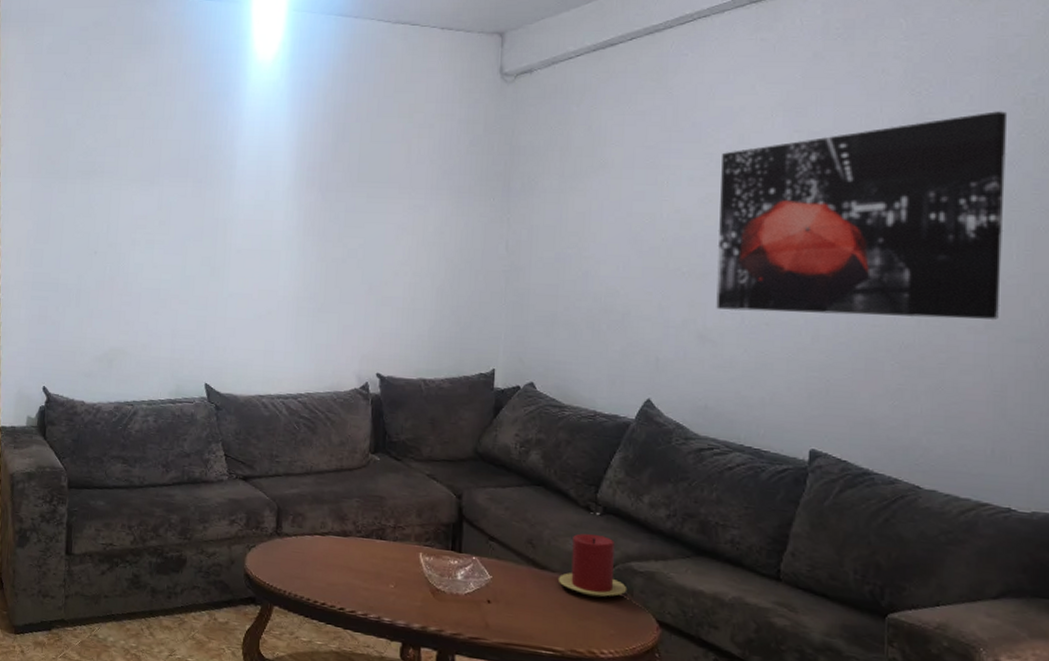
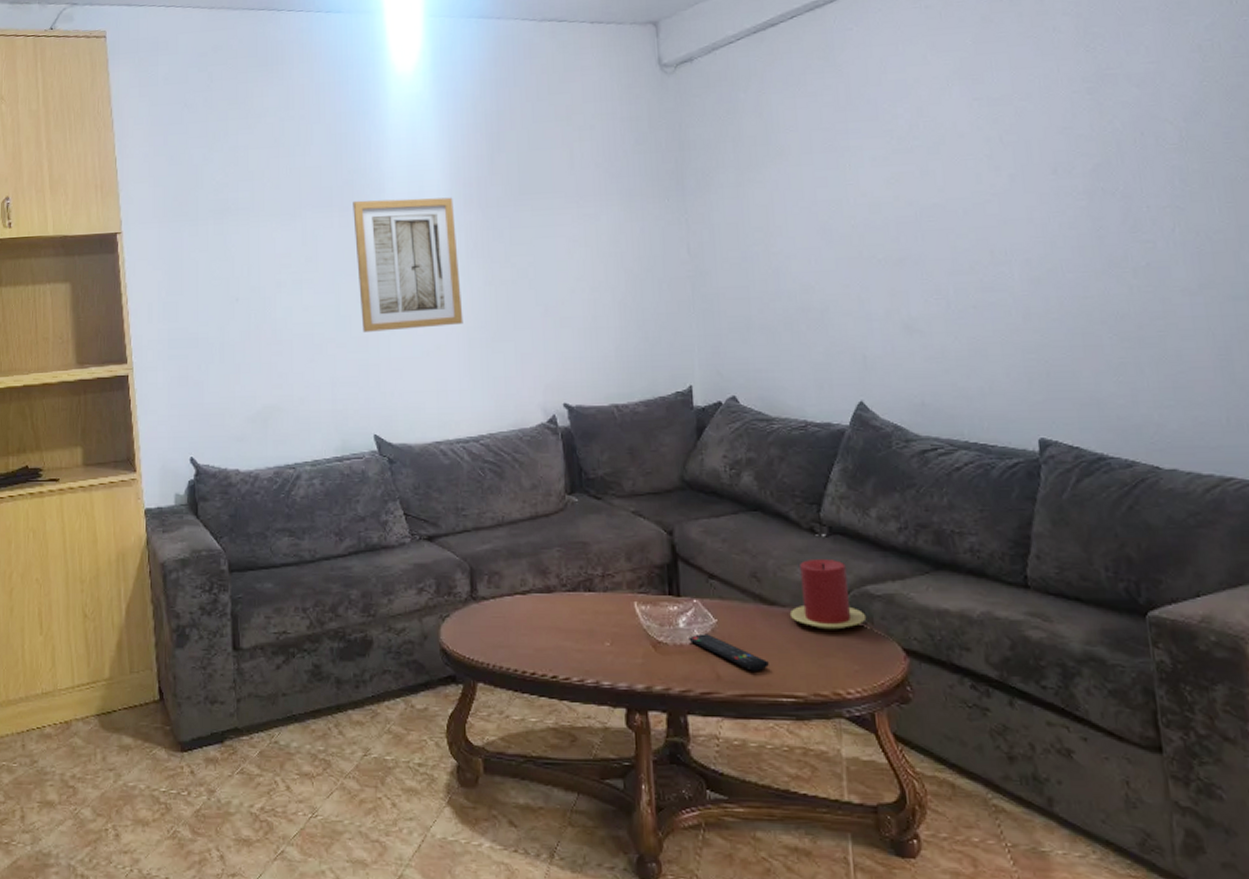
wall art: none [204,174,297,294] -> present [353,197,464,332]
remote control: none [464,586,534,625] -> present [689,633,769,671]
wall art: present [716,111,1008,321] -> none [902,60,1211,297]

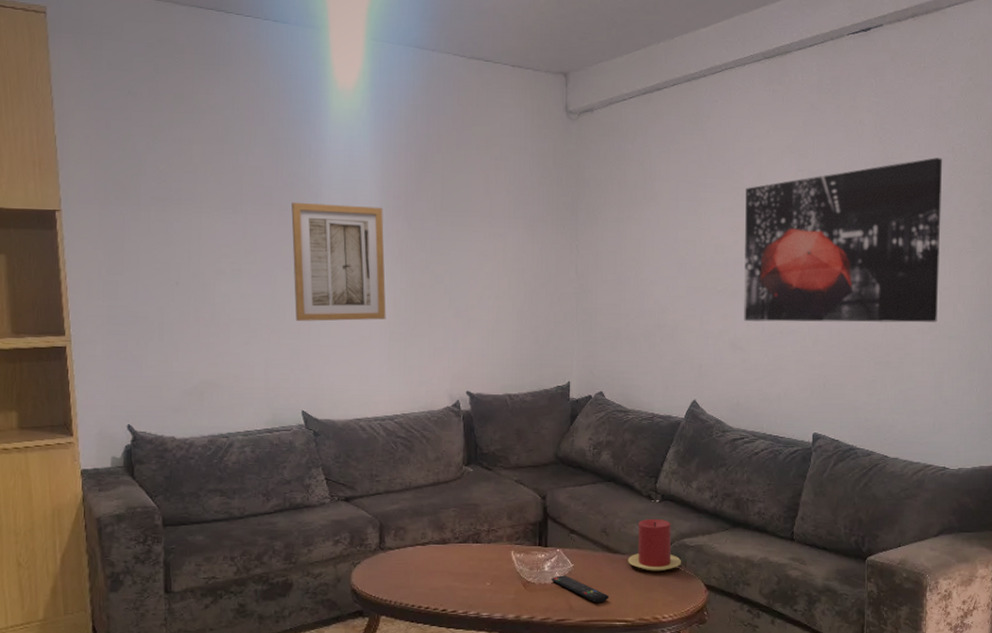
wall art: none [902,60,1211,297] -> present [743,157,943,323]

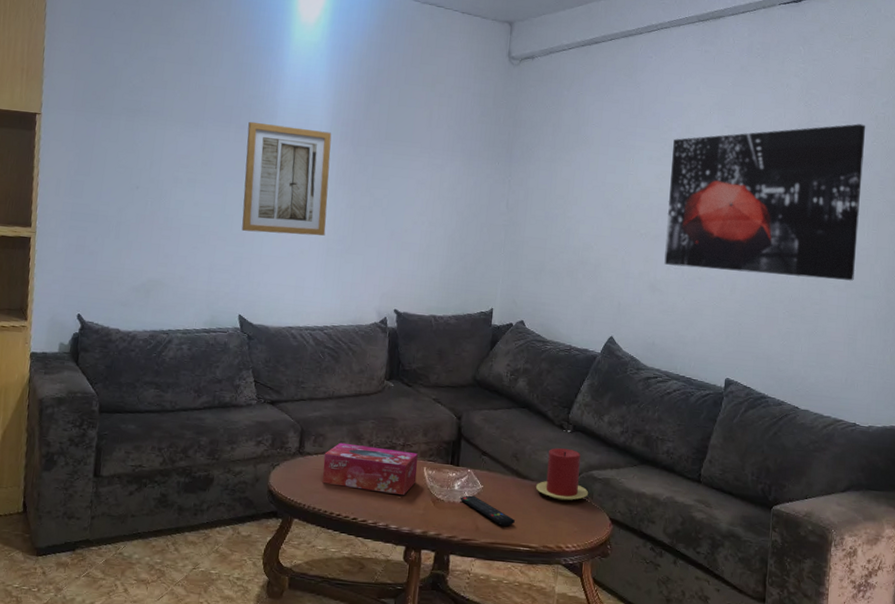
tissue box: none [406,534,505,582] -> present [322,442,418,496]

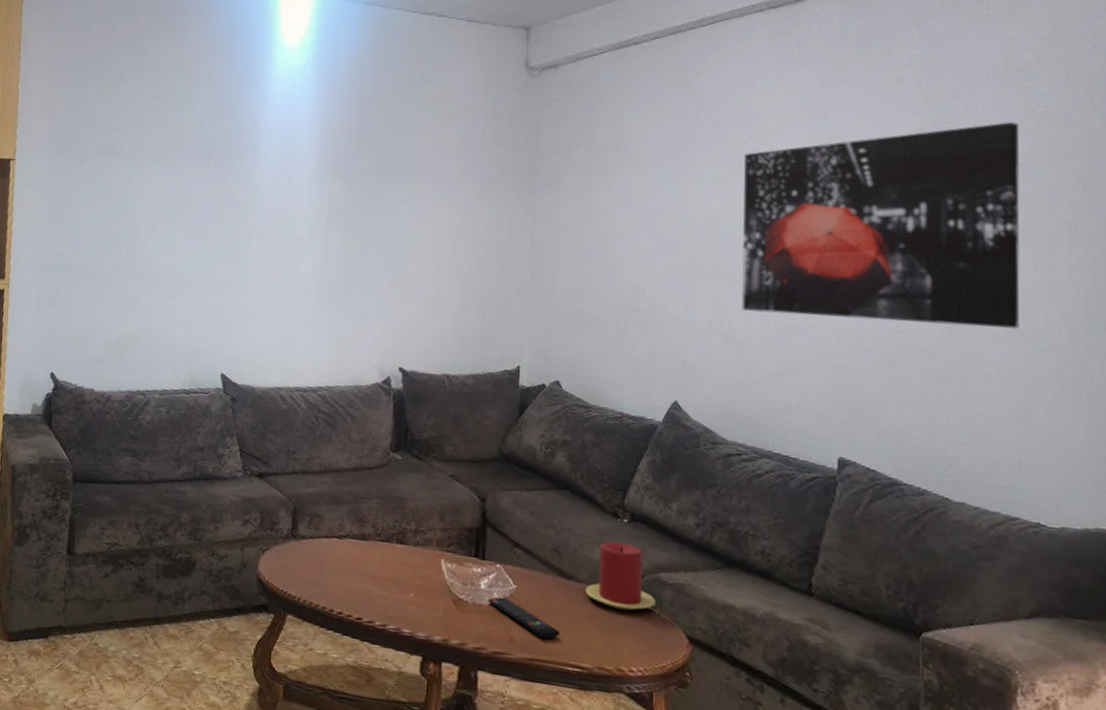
wall art: present [241,121,332,236] -> none [223,157,321,283]
tissue box: present [322,442,418,496] -> none [320,525,434,594]

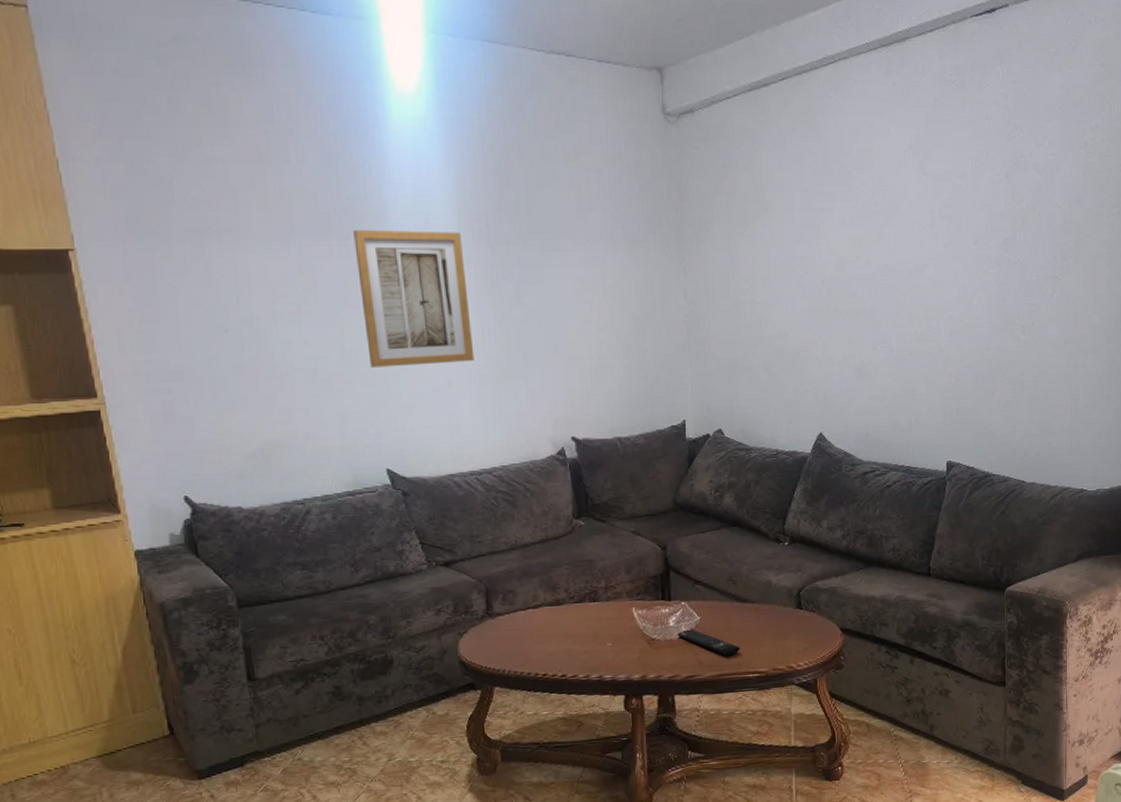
wall art: none [223,157,321,283] -> present [353,229,475,367]
candle: present [584,541,657,611] -> none [757,563,815,619]
wall art: present [741,122,1021,330] -> none [866,155,1075,345]

